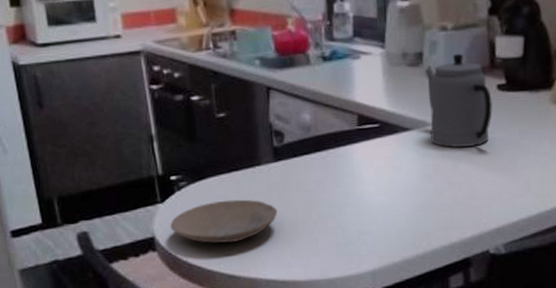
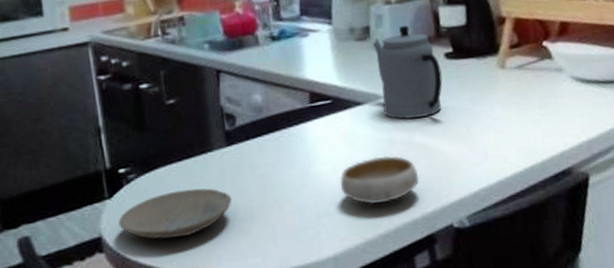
bowl: none [382,181,459,227] -> present [339,155,419,205]

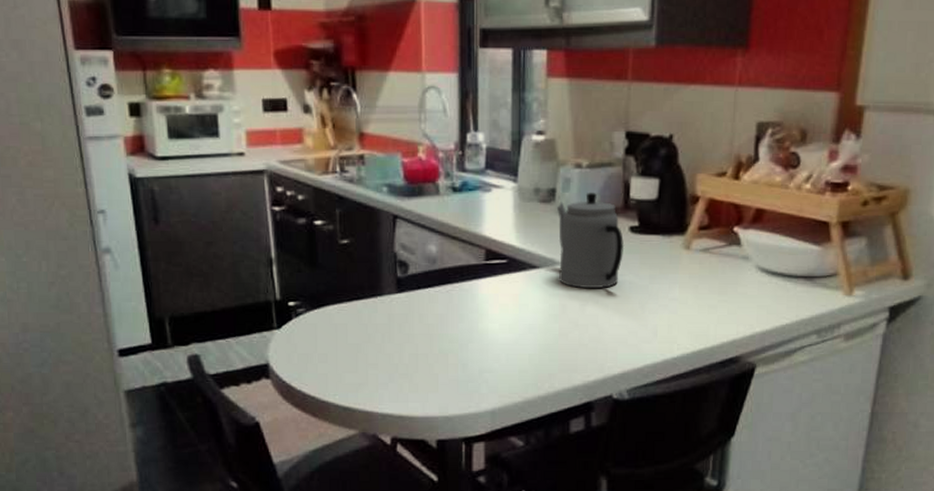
plate: present [118,188,232,240] -> none [286,330,398,374]
bowl: present [339,155,419,205] -> none [506,321,585,367]

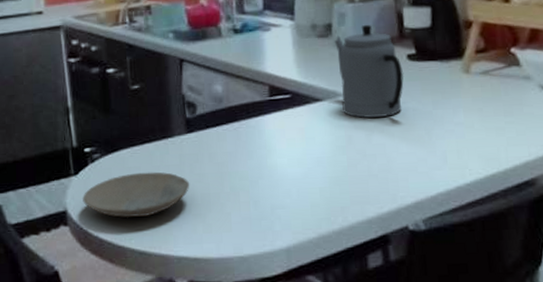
plate: none [286,330,398,374] -> present [83,172,190,218]

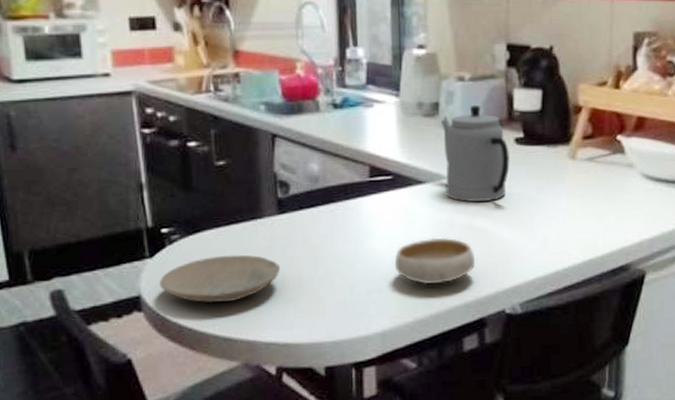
bowl: none [295,153,375,201] -> present [394,237,475,285]

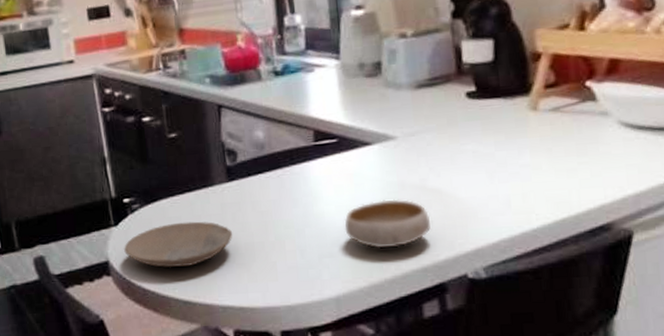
teapot: present [442,104,511,202] -> none [385,60,463,162]

